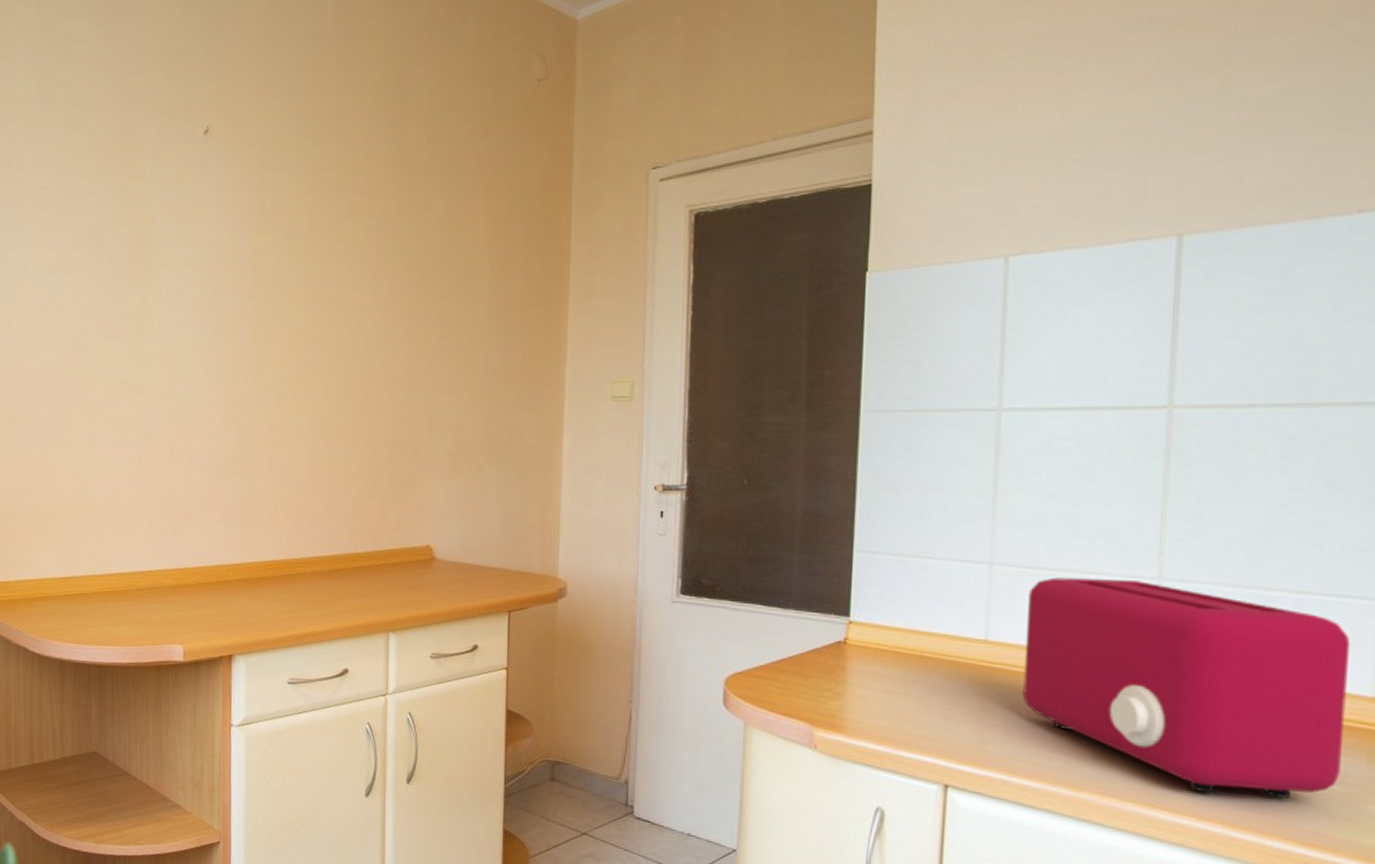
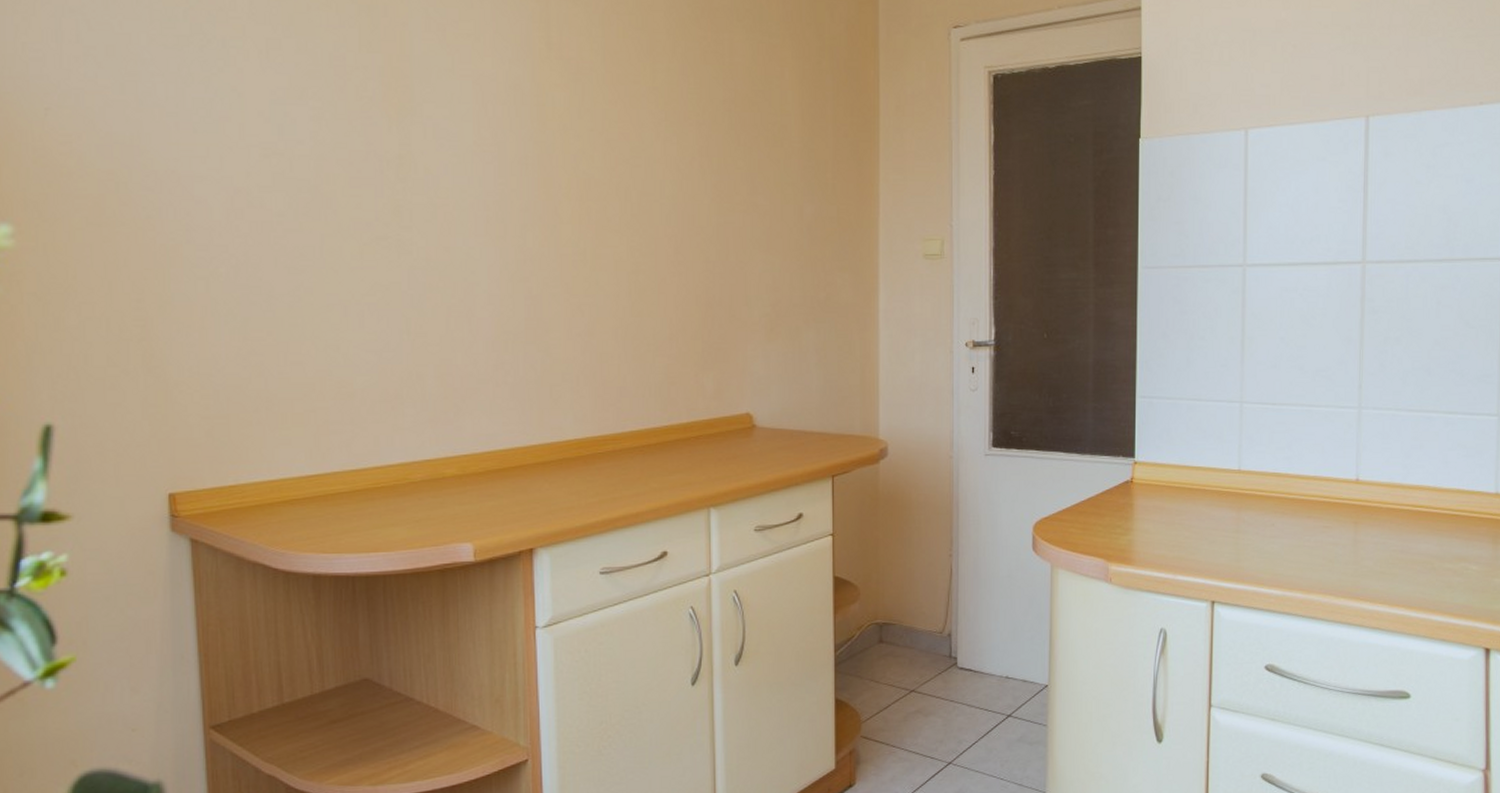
toaster: present [1023,577,1351,799] -> none [1267,410,1481,584]

